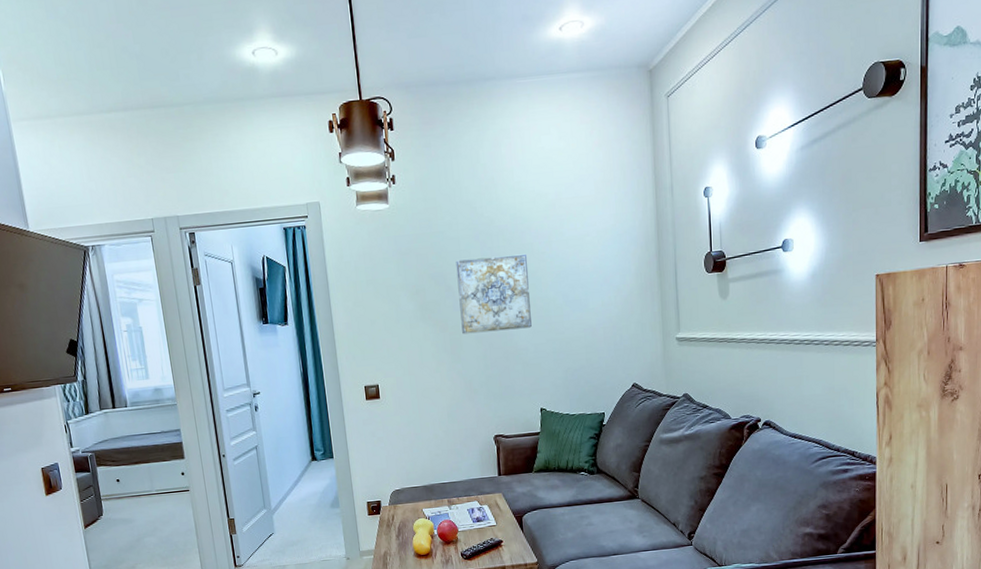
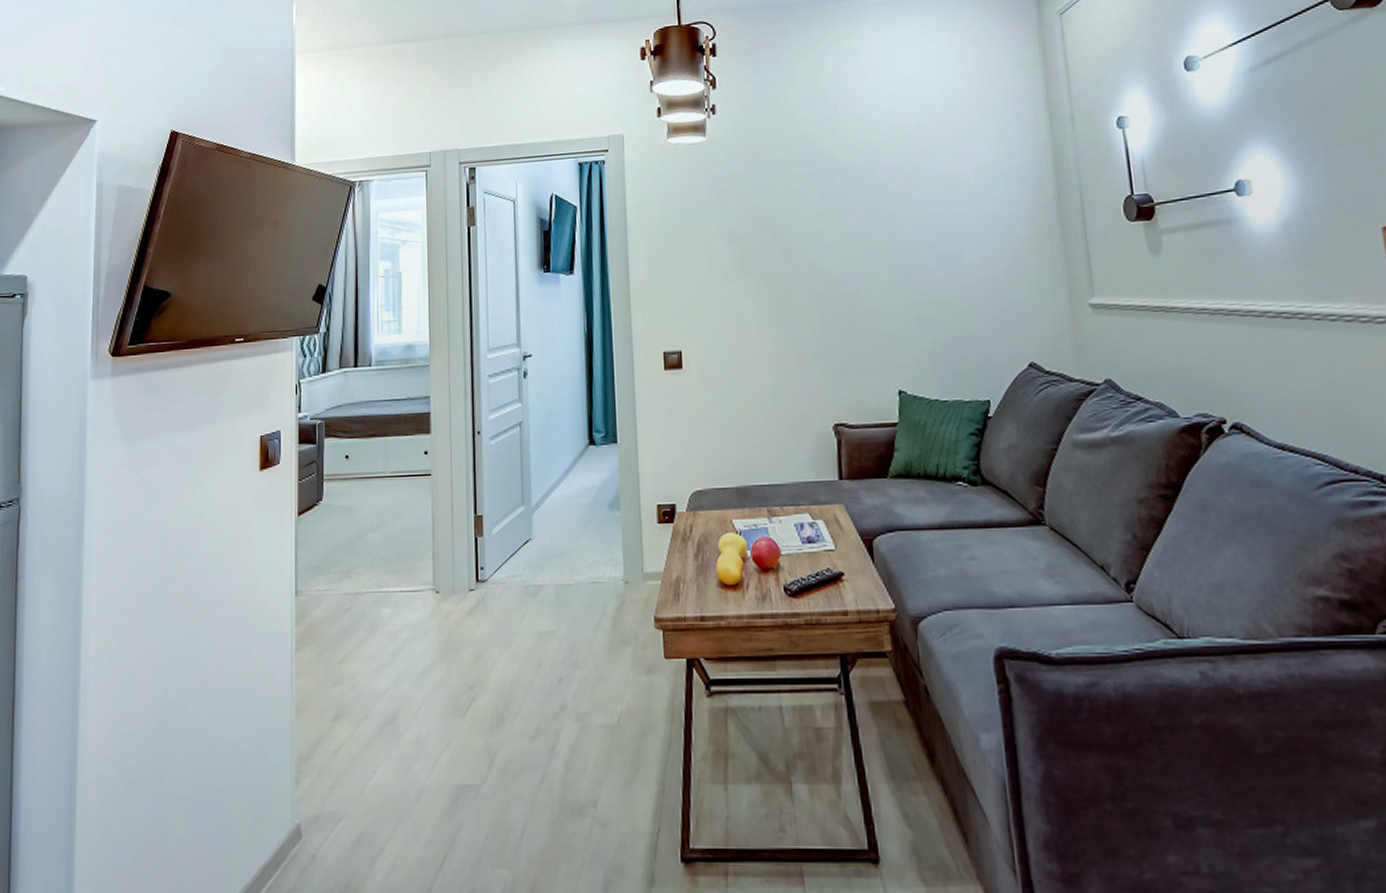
wall art: present [456,253,532,335] -> none [787,195,886,292]

